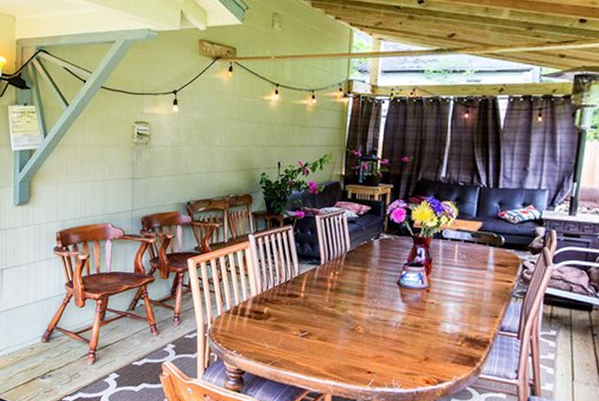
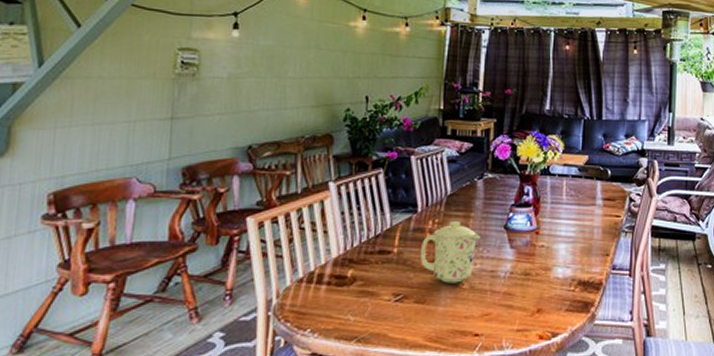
mug: none [323,275,375,328] -> present [421,222,480,283]

